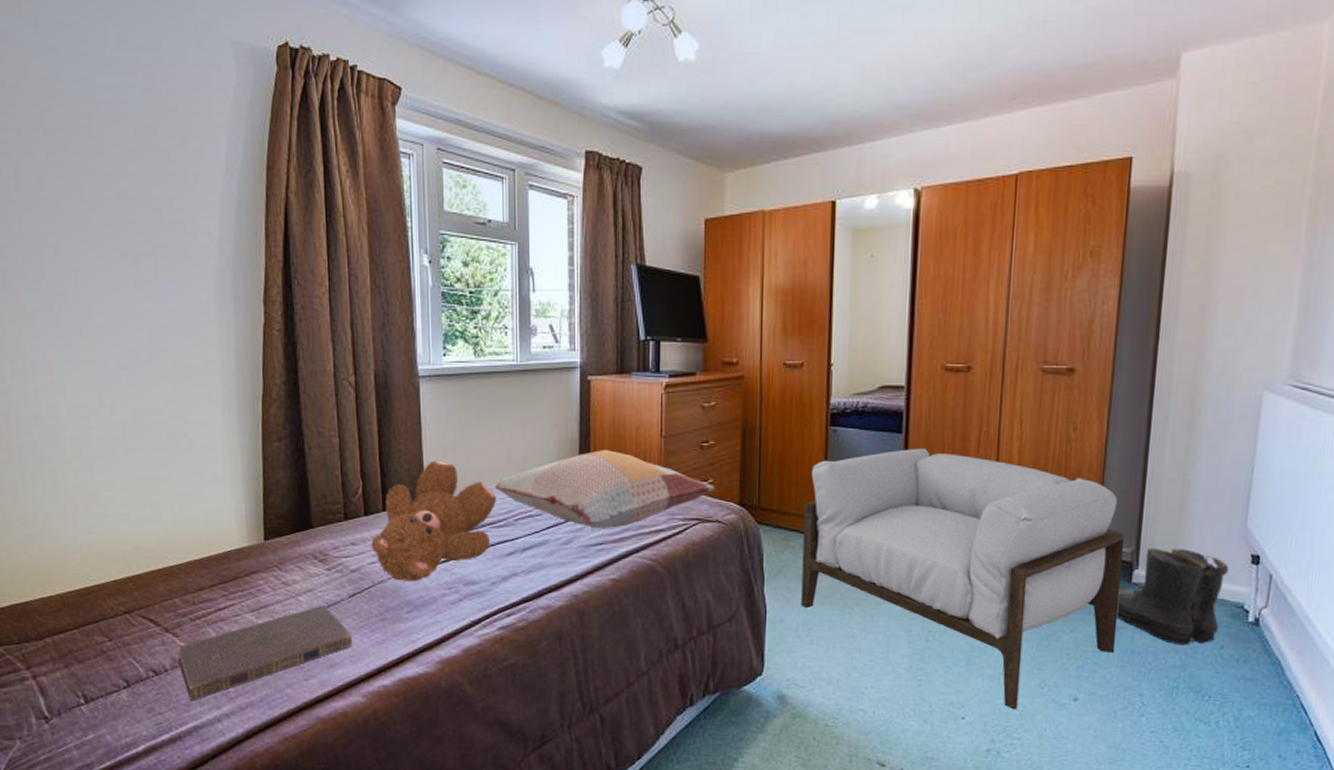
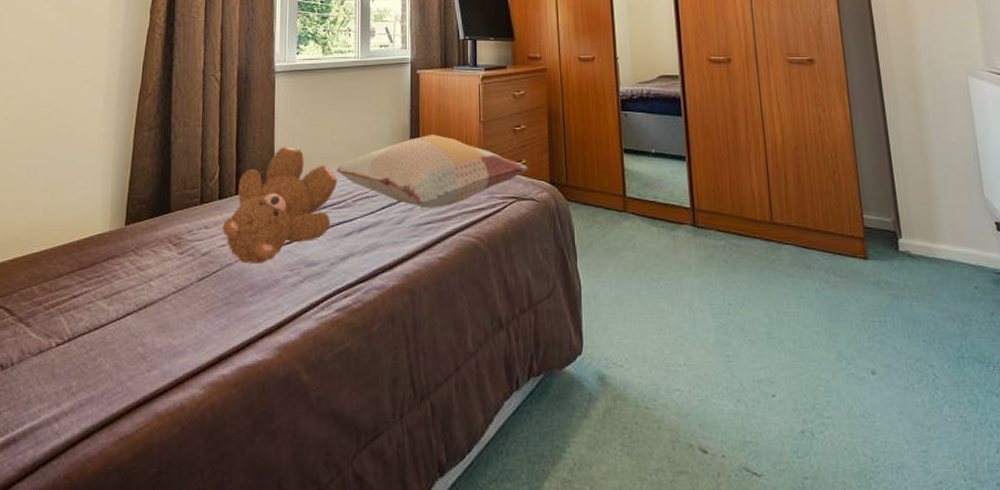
book: present [176,605,352,701] -> none [26,290,197,398]
armchair: present [801,448,1125,710] -> none [606,129,899,386]
boots: present [1116,547,1230,646] -> none [889,217,986,313]

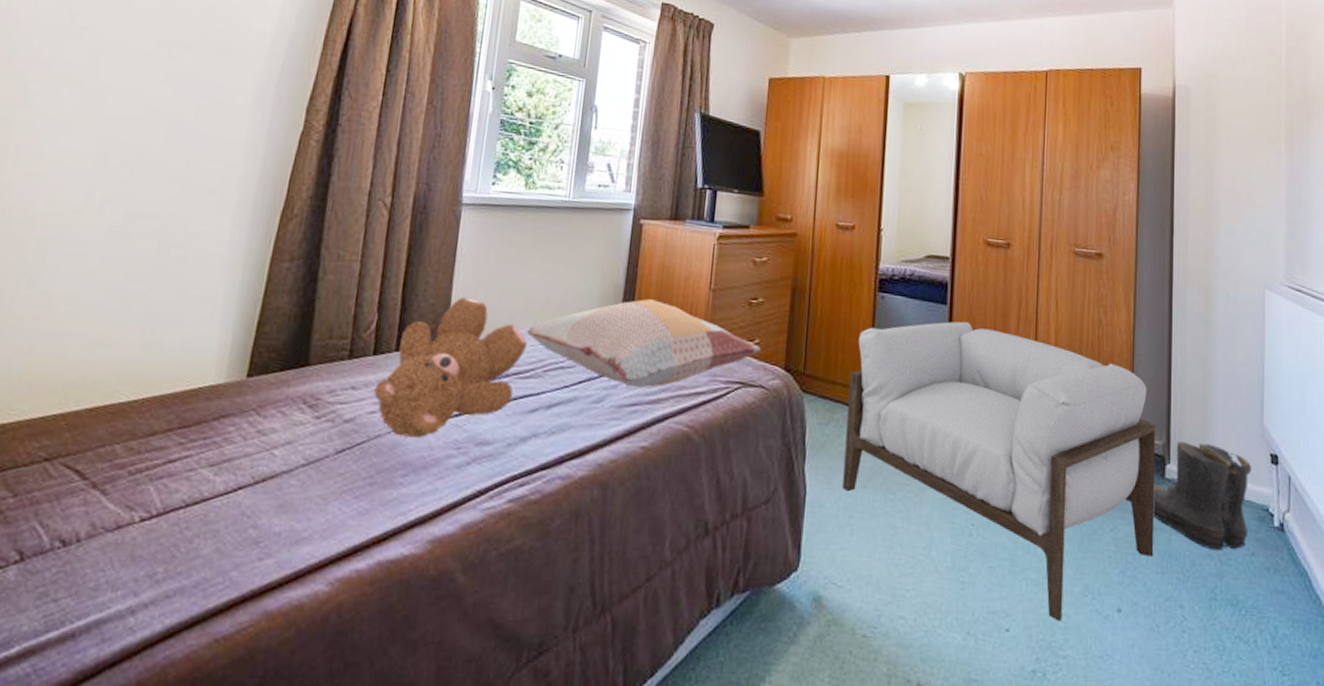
armchair: none [606,129,899,386] -> present [842,321,1156,622]
boots: none [889,217,986,313] -> present [1153,441,1252,551]

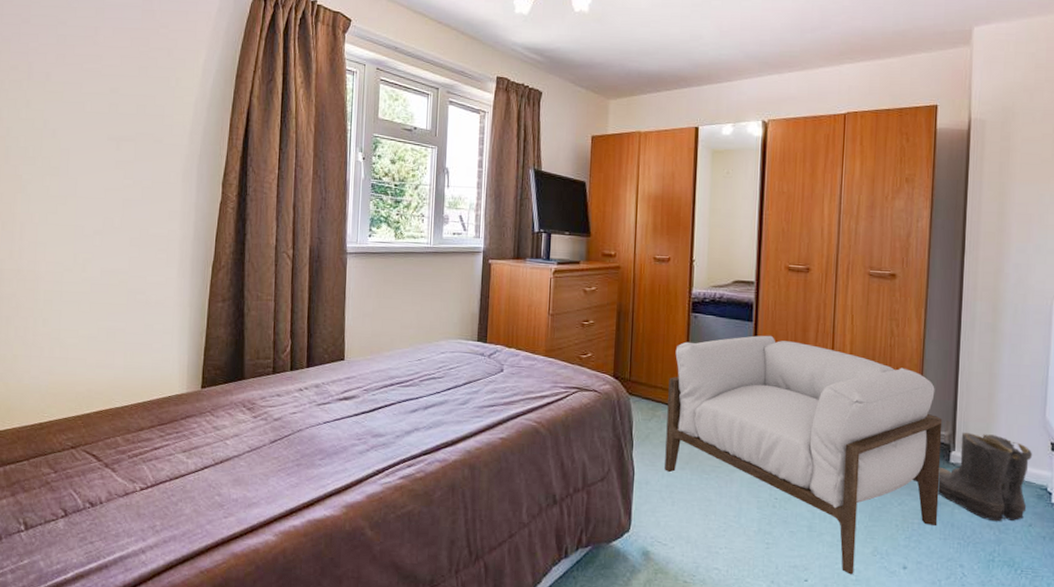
teddy bear: present [374,296,528,438] -> none [294,325,406,432]
decorative pillow: present [526,299,762,388] -> none [404,323,594,393]

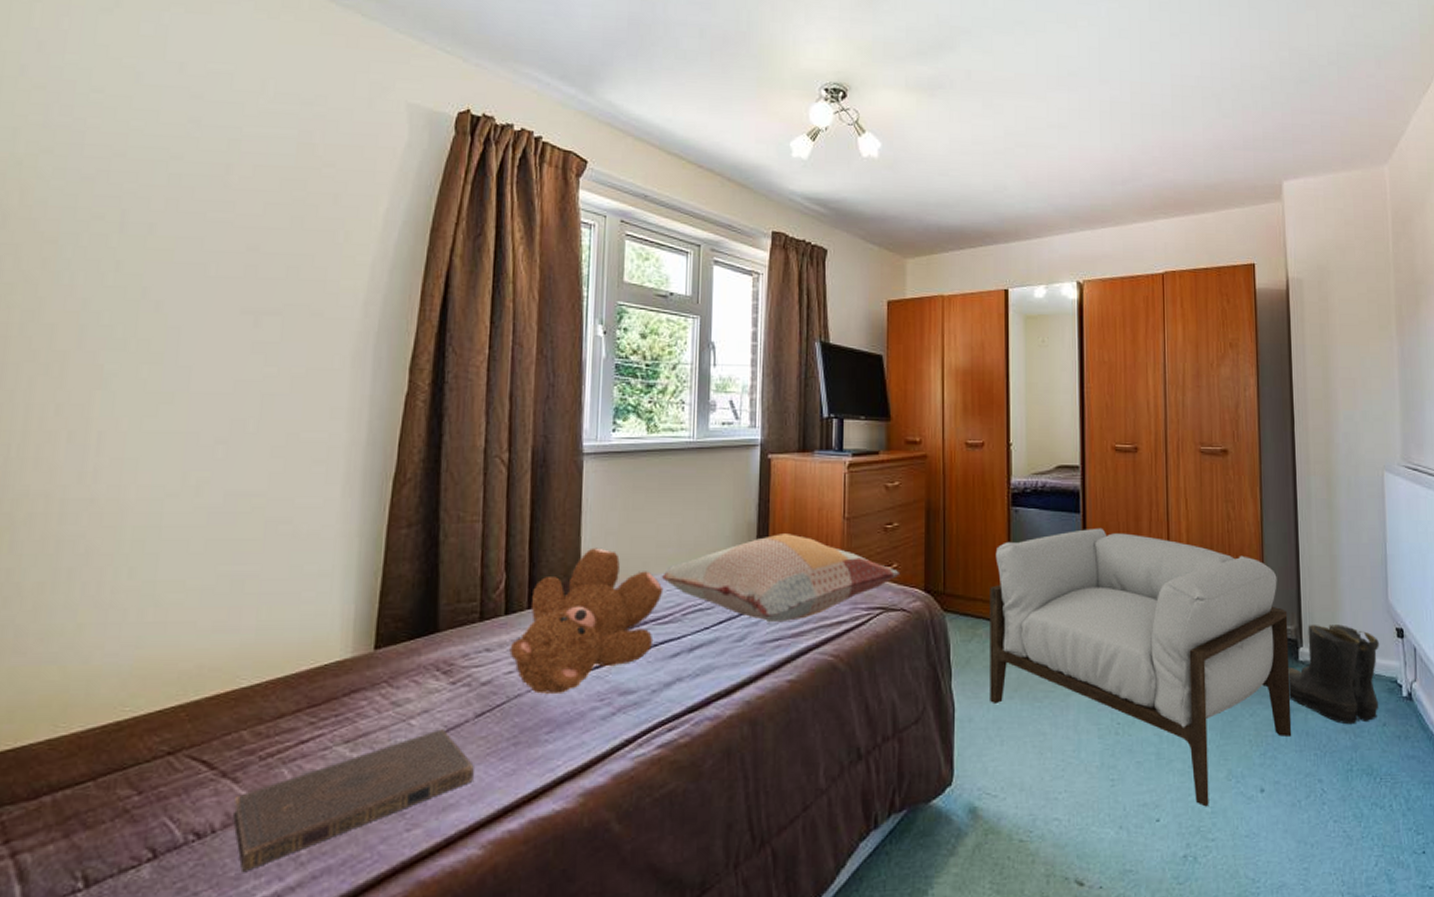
book: none [113,449,269,533] -> present [233,729,474,873]
teddy bear: none [294,325,406,432] -> present [509,547,664,695]
decorative pillow: none [404,323,594,393] -> present [661,534,901,623]

